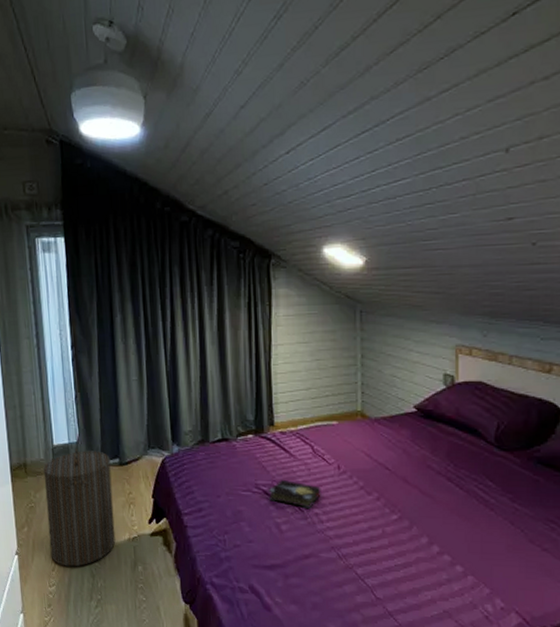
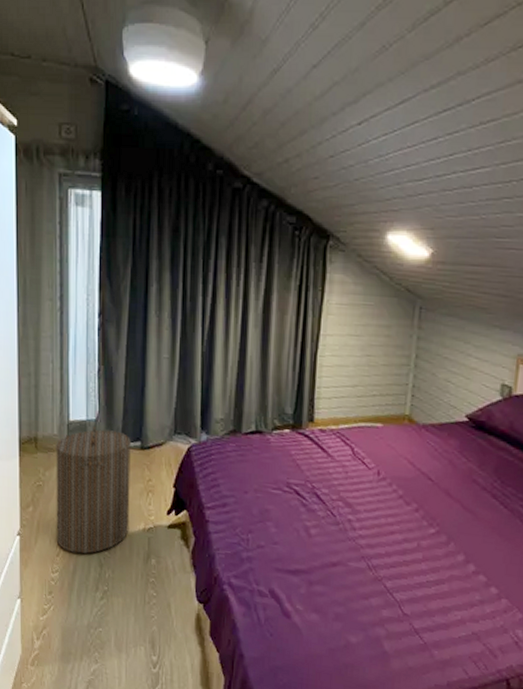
hardback book: present [269,479,321,508] -> none [300,480,357,514]

